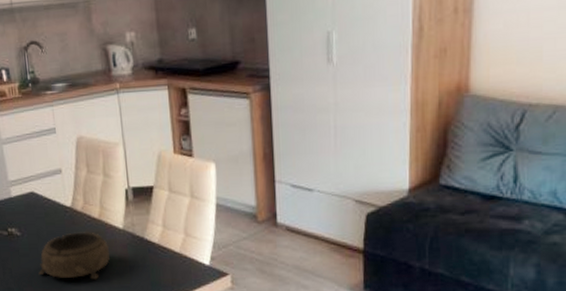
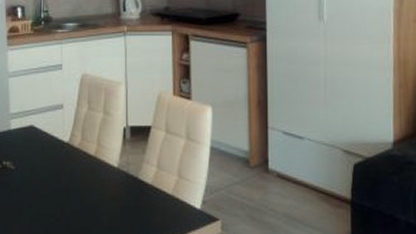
decorative bowl: present [38,232,110,280] -> none [28,168,103,220]

